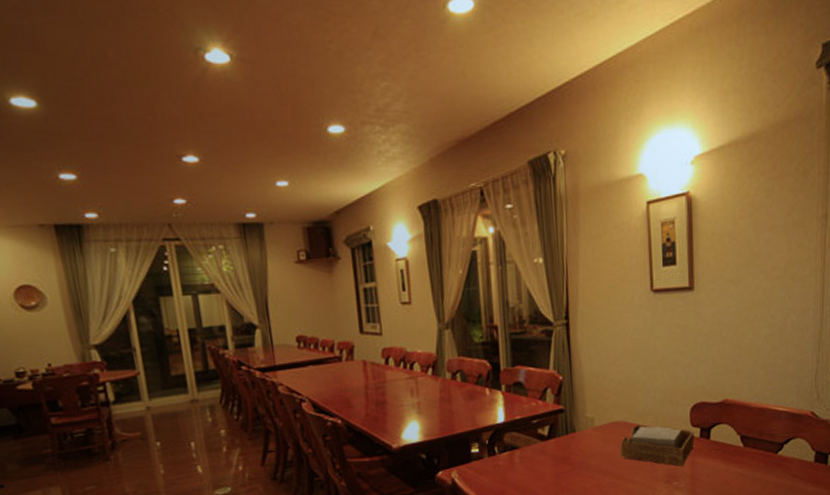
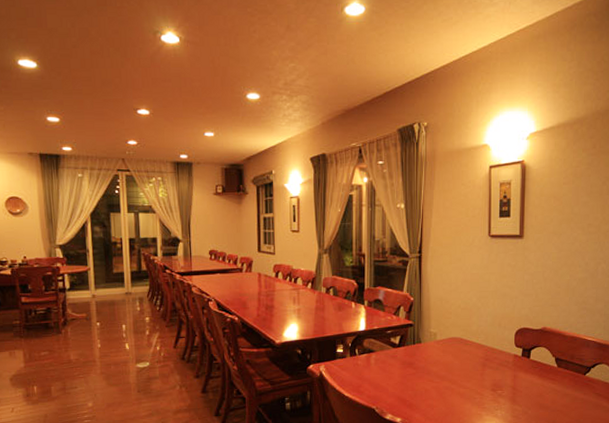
napkin holder: present [620,424,695,466] -> none [456,342,518,378]

